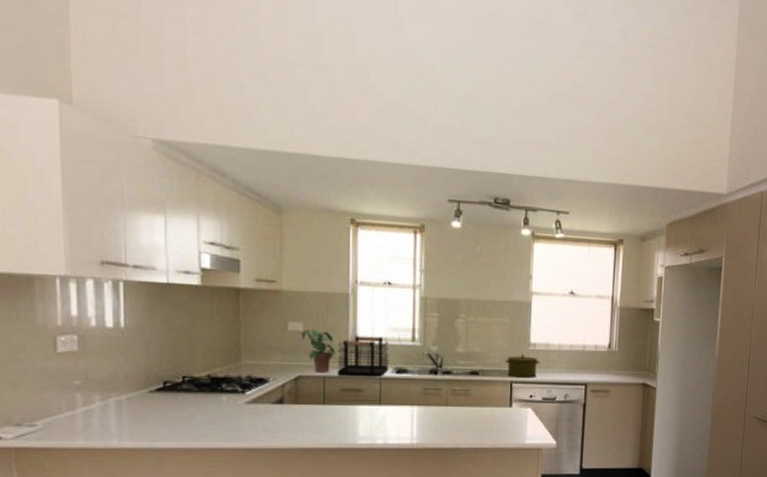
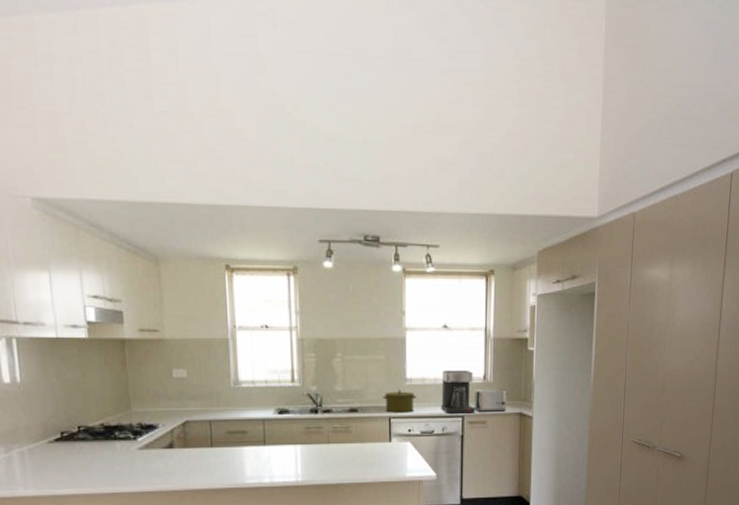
potted plant: present [301,329,336,373] -> none [185,375,219,417]
dish rack: present [337,335,389,376] -> none [220,379,270,418]
coffee maker: none [564,336,599,382] -> present [441,370,476,414]
toaster: none [597,357,633,383] -> present [473,388,509,413]

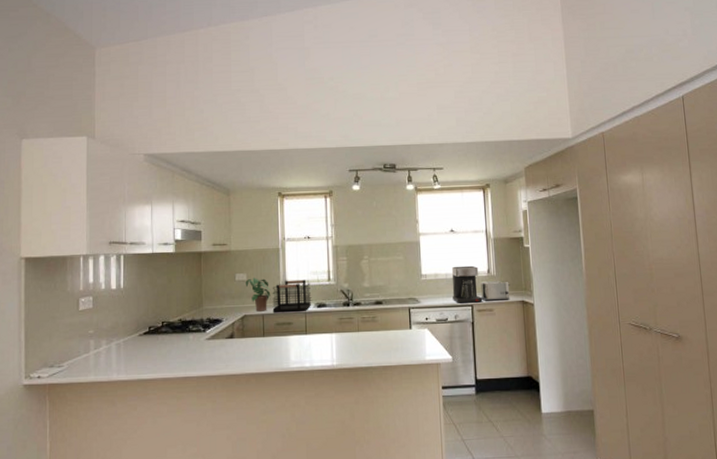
potted plant: none [185,375,219,417] -> present [245,278,271,312]
dish rack: none [220,379,270,418] -> present [272,279,311,312]
cooking pot: present [383,390,416,413] -> none [403,284,431,304]

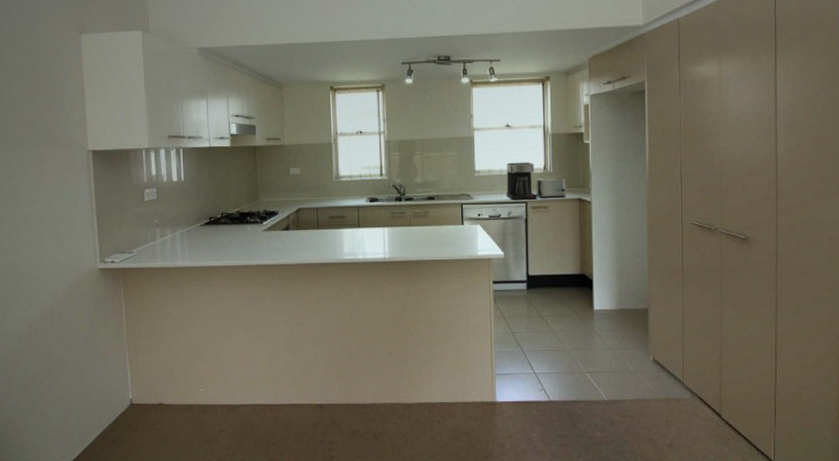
potted plant: present [245,278,271,312] -> none [299,172,324,205]
dish rack: present [272,279,311,312] -> none [325,174,363,206]

